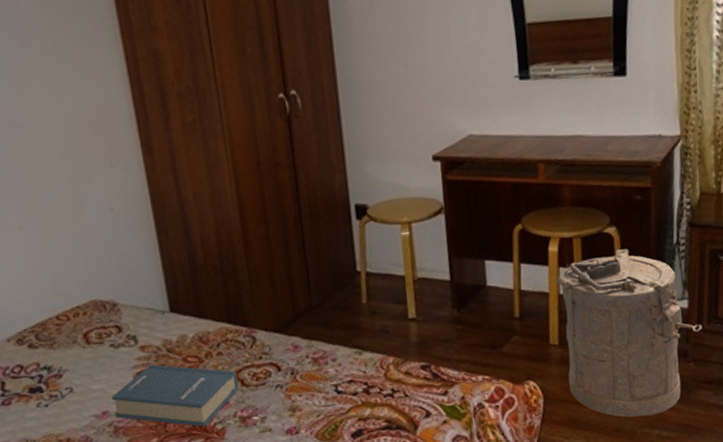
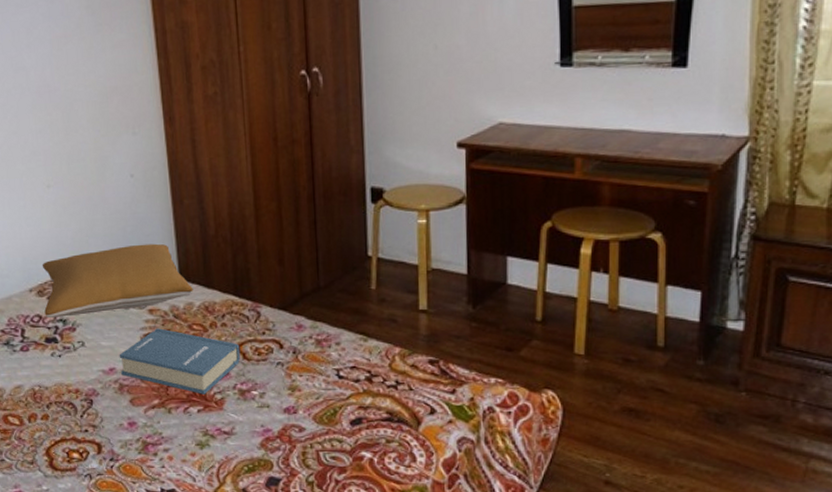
pillow: none [19,278,186,368] -> present [42,243,193,318]
laundry hamper: present [557,248,702,418] -> none [587,258,760,445]

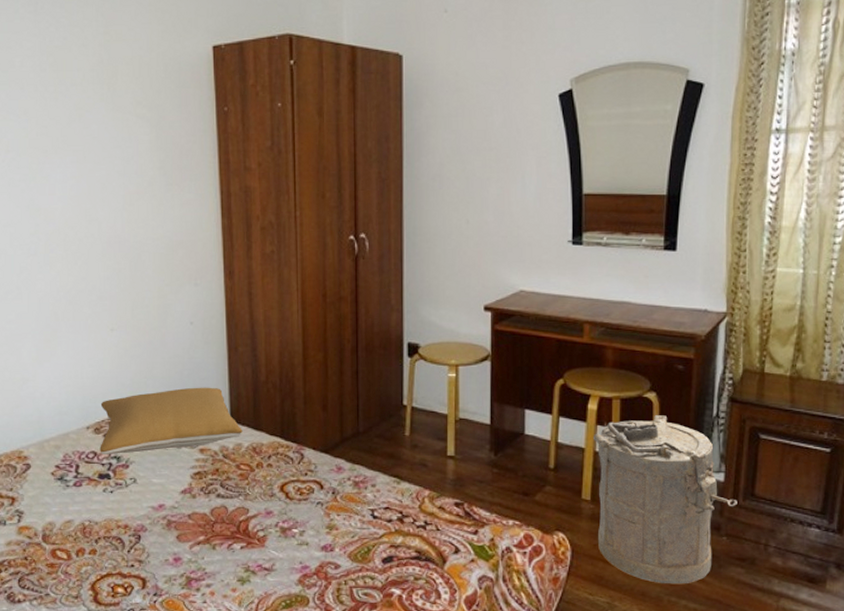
hardback book: present [119,328,241,394] -> none [169,467,284,532]
laundry hamper: none [587,258,760,445] -> present [594,415,737,584]

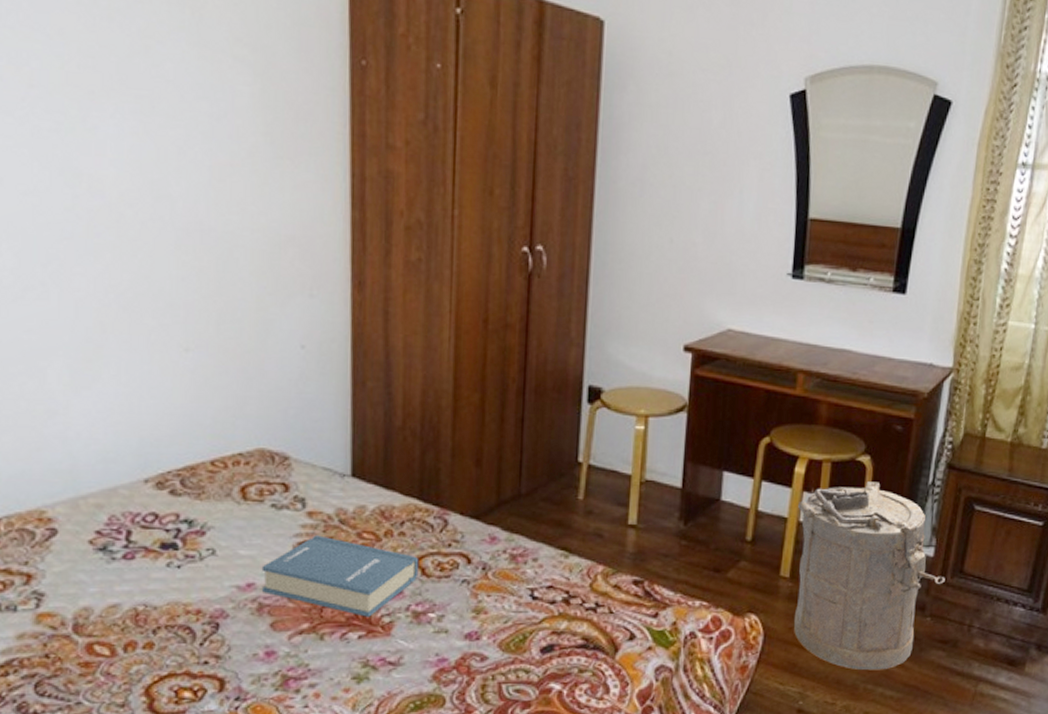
pillow: present [100,387,243,455] -> none [163,431,368,518]
hardback book: none [169,467,284,532] -> present [261,535,419,617]

